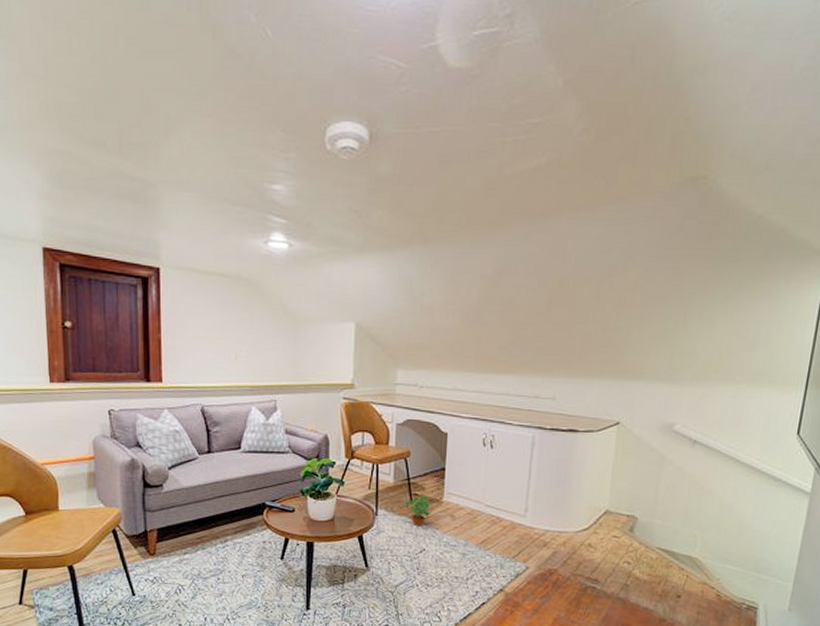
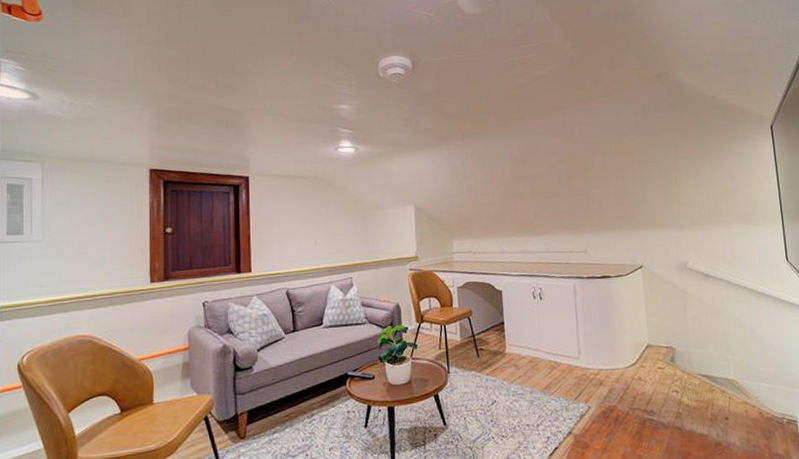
decorative plant: present [404,495,432,527] -> none [472,349,498,380]

